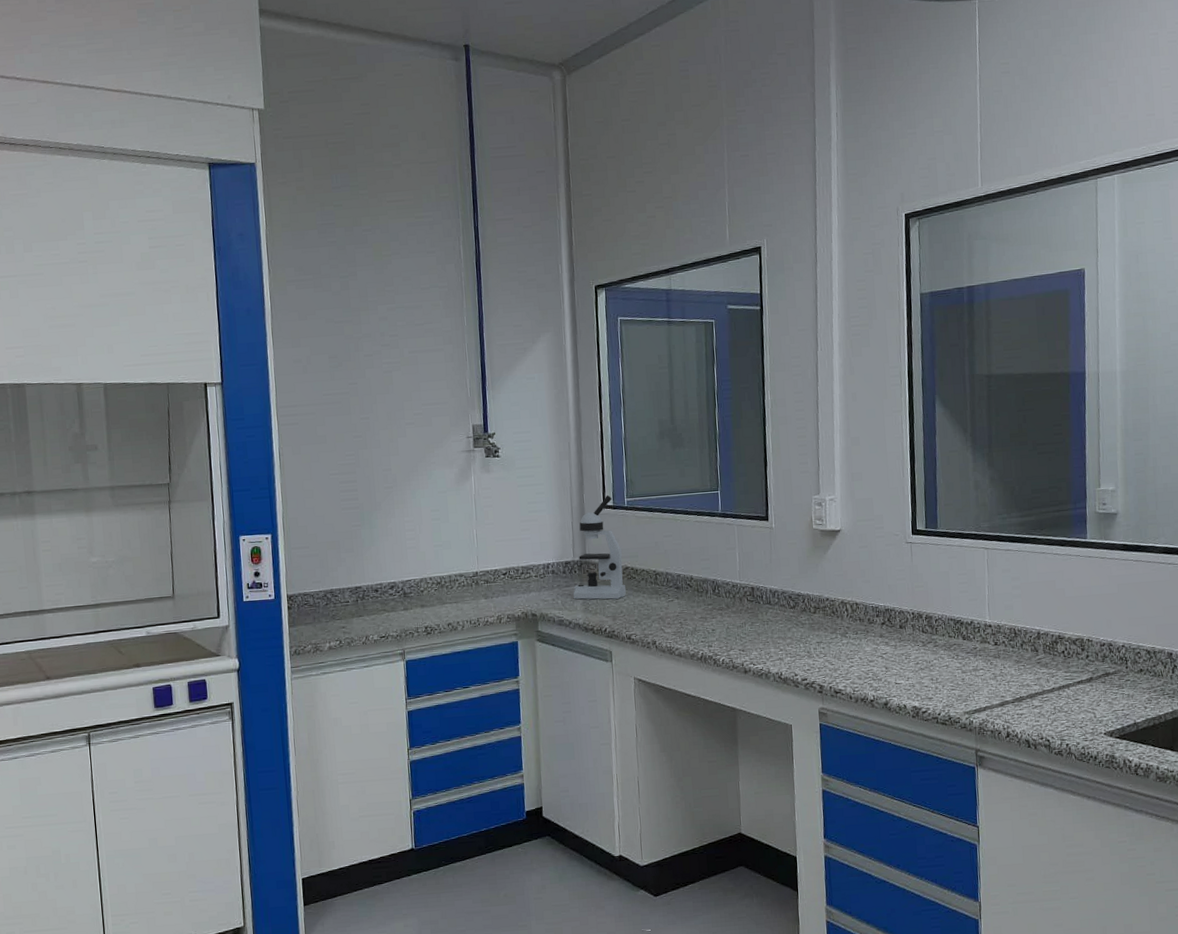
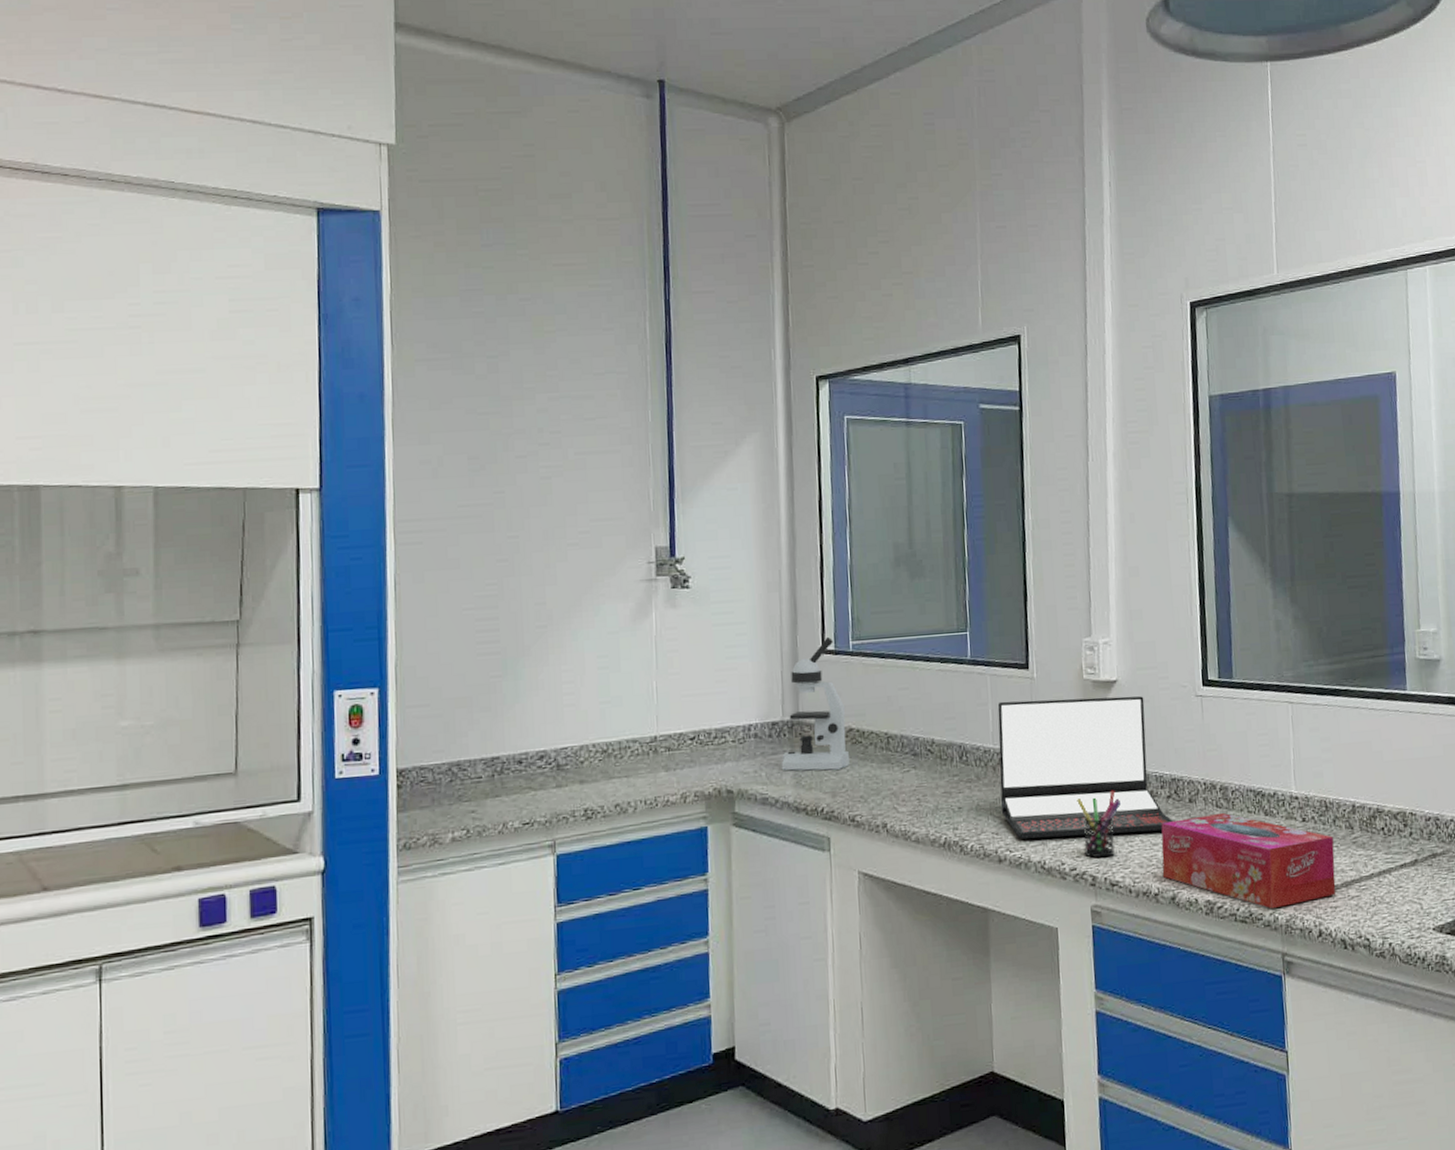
laptop: none [743,542,886,655] -> present [997,696,1173,839]
pen holder: none [807,617,844,671] -> present [1077,790,1122,858]
tissue box: none [876,636,1022,715] -> present [1161,812,1336,909]

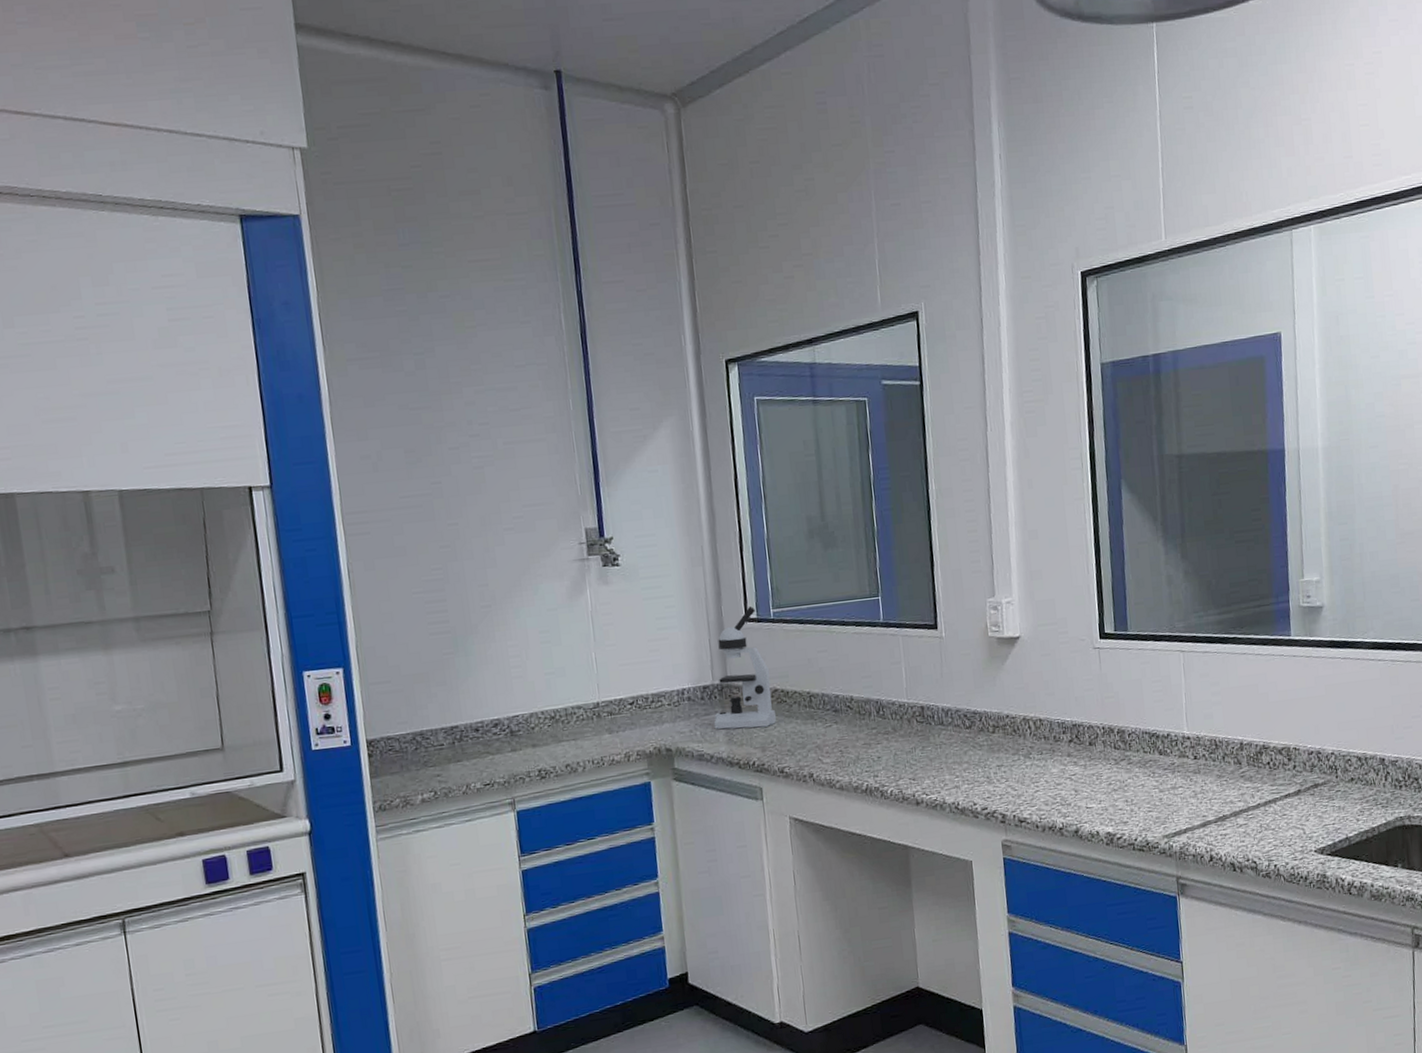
laptop: present [997,696,1173,839] -> none [910,650,1075,784]
pen holder: present [1077,790,1122,858] -> none [986,737,1027,798]
tissue box: present [1161,812,1336,909] -> none [1064,753,1225,838]

